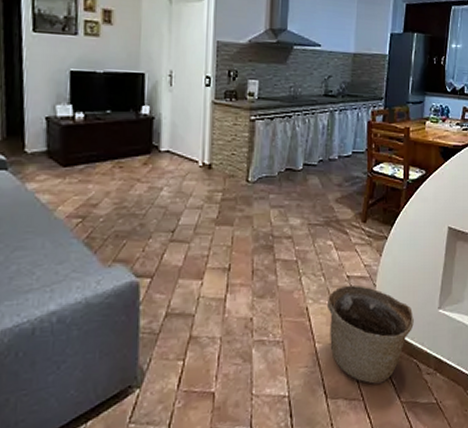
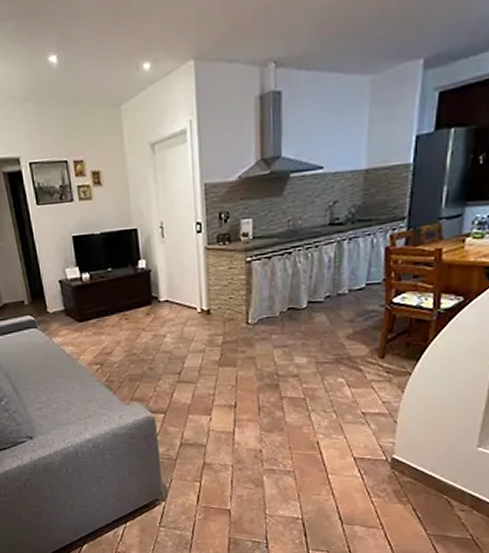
basket: present [326,284,414,384] -> none [339,421,445,515]

